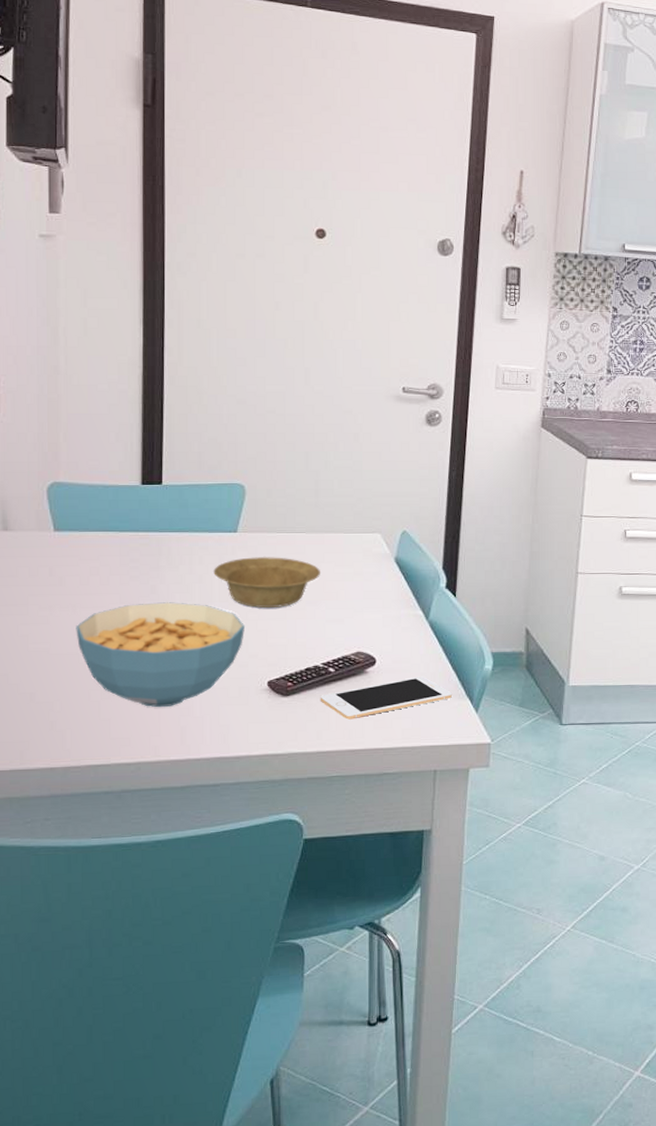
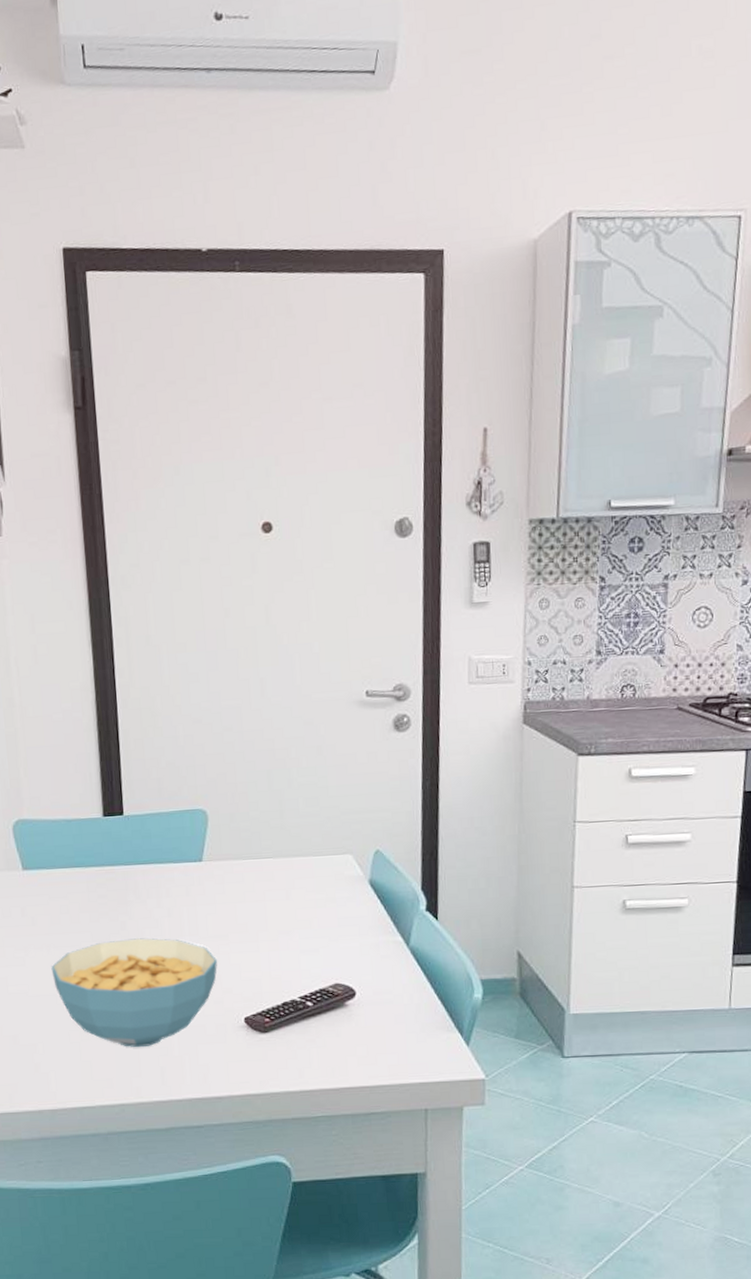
bowl: present [213,557,320,608] -> none [181,885,291,940]
cell phone: present [320,676,452,720] -> none [299,1007,440,1056]

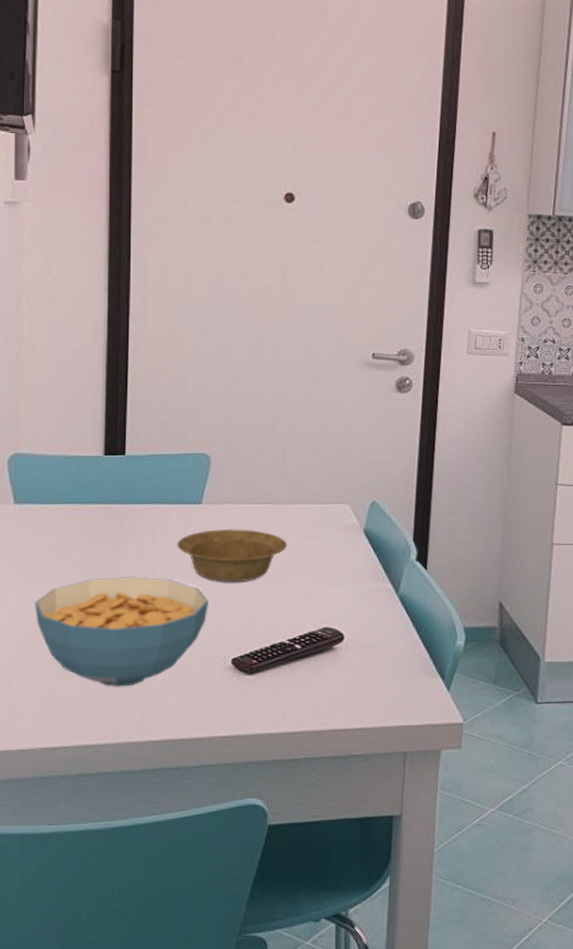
bowl: none [181,885,291,940] -> present [177,529,287,582]

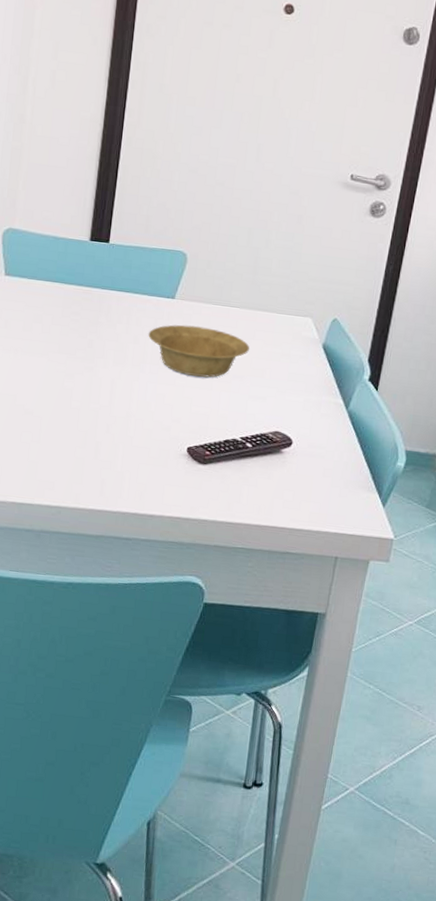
cereal bowl: present [35,576,210,687] -> none [15,355,173,458]

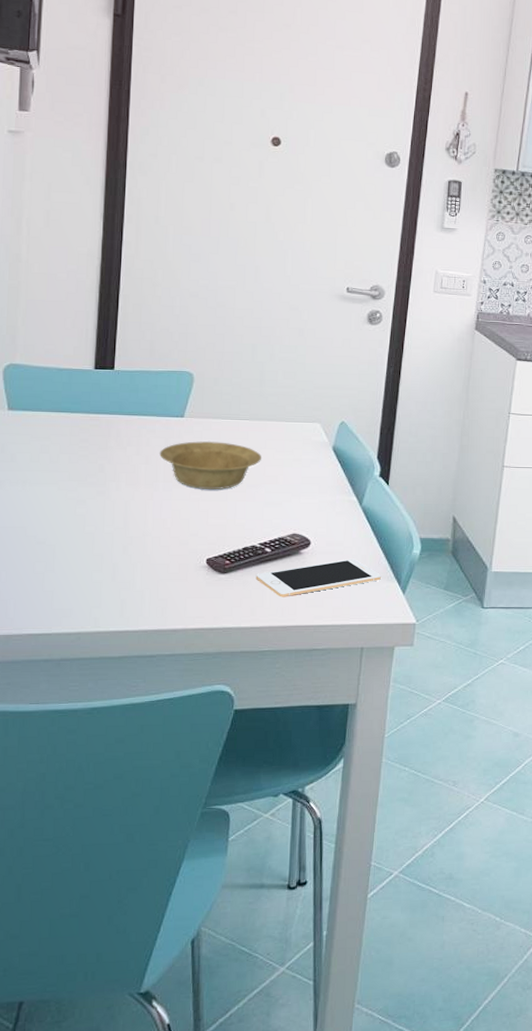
cell phone: none [234,463,362,496] -> present [255,558,381,597]

